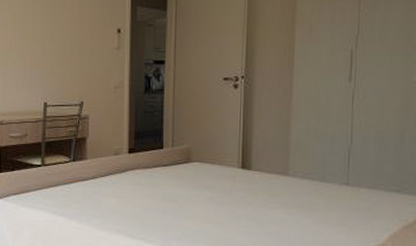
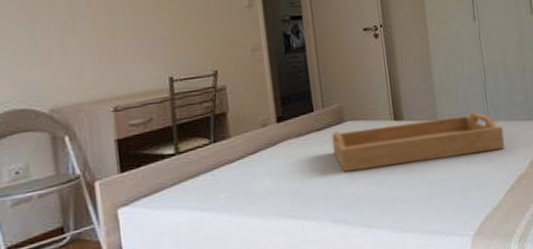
serving tray: none [176,169,363,217] -> present [331,112,505,172]

